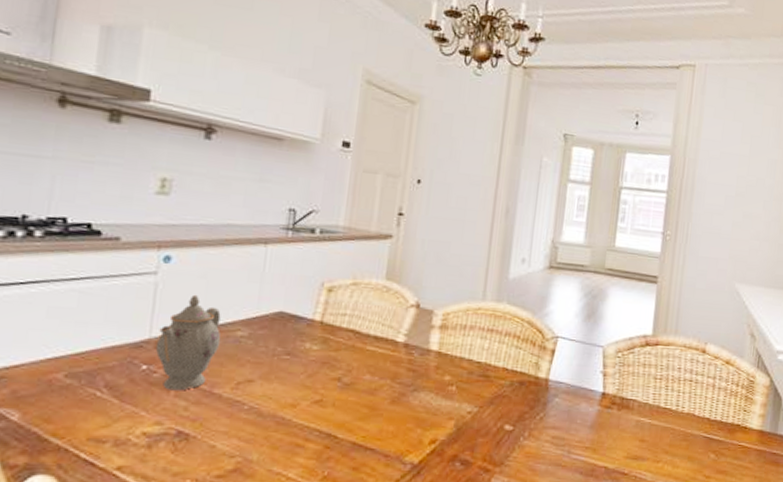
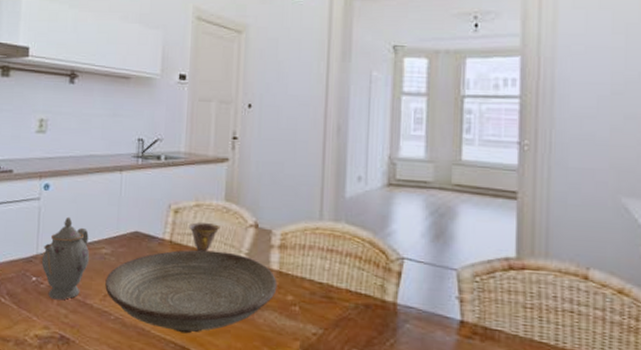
decorative bowl: none [238,330,436,420] -> present [105,249,278,334]
teacup: none [343,302,379,333] -> present [189,222,221,252]

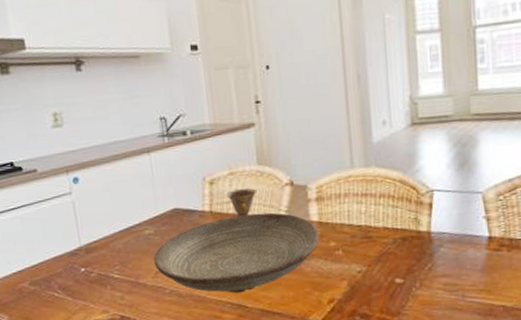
teapot: present [41,216,90,300] -> none [85,205,135,285]

